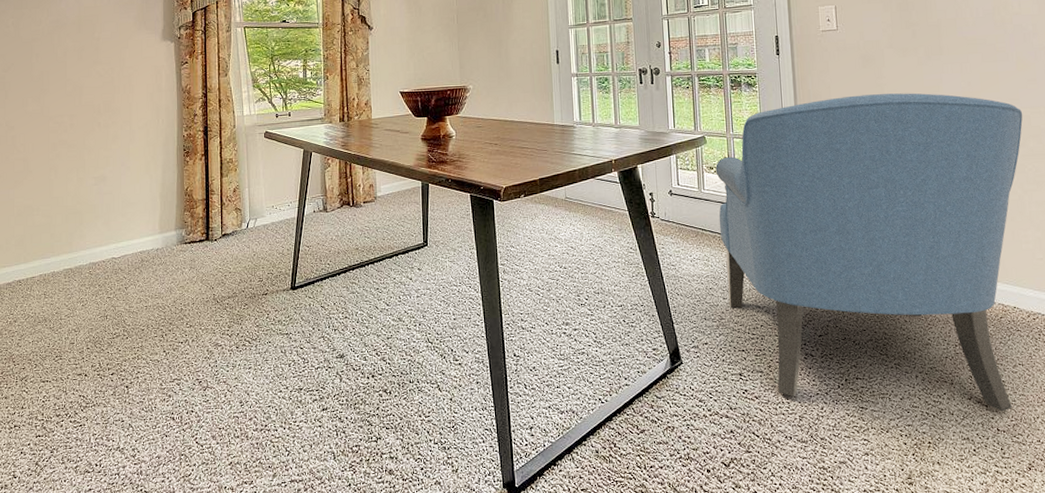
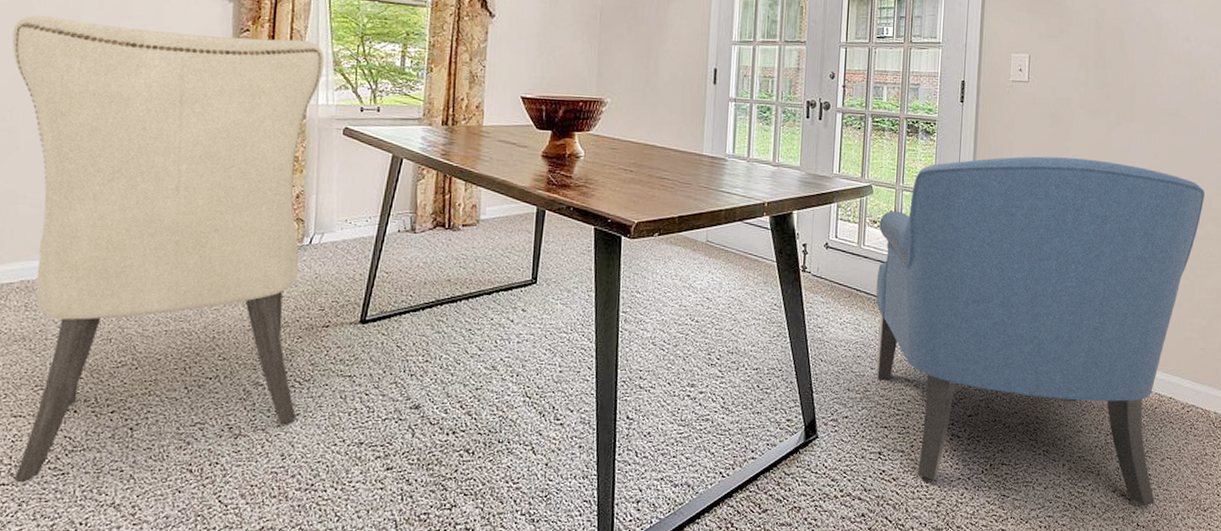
chair: none [20,65,249,434] -> present [12,15,324,483]

